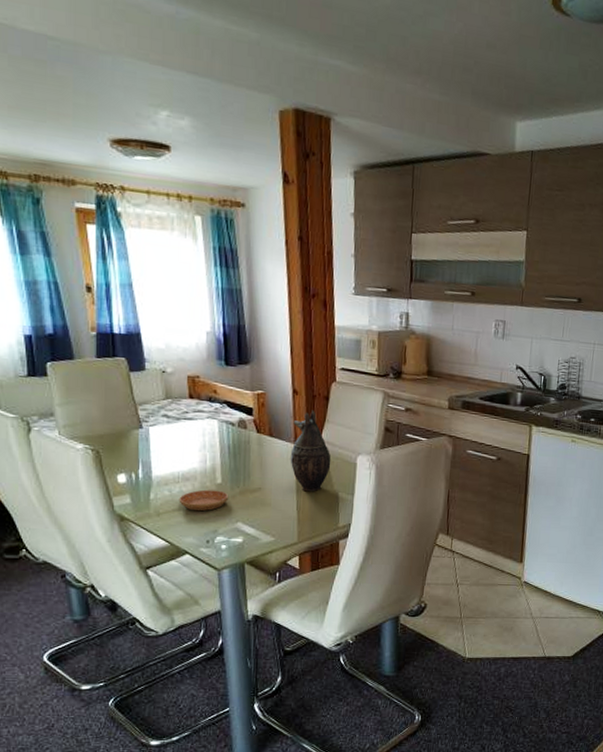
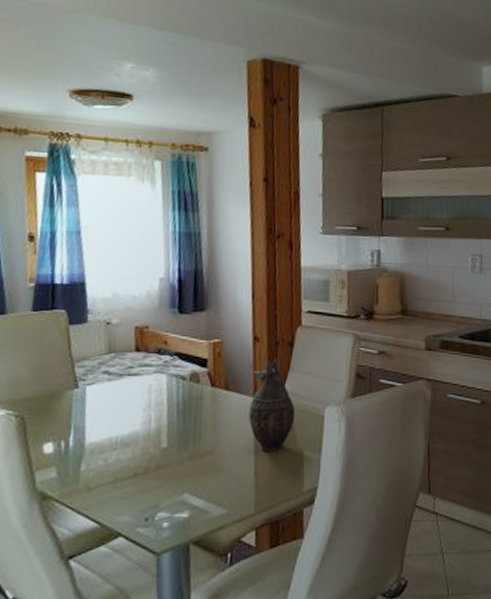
saucer: present [179,489,229,512] -> none [114,456,175,483]

